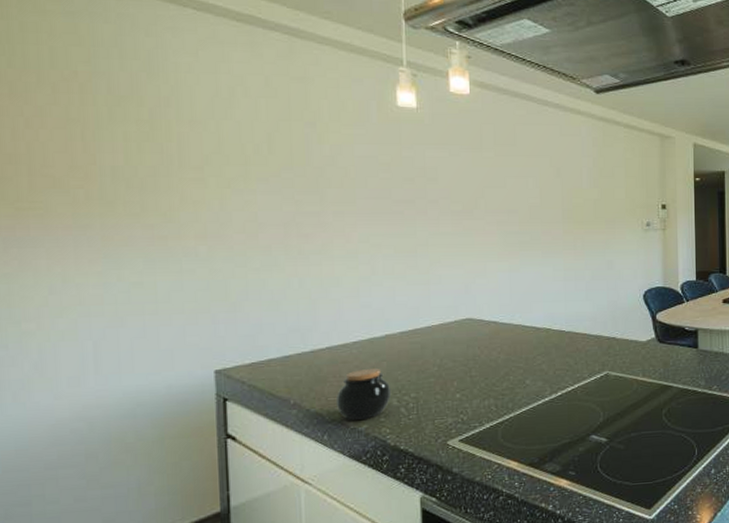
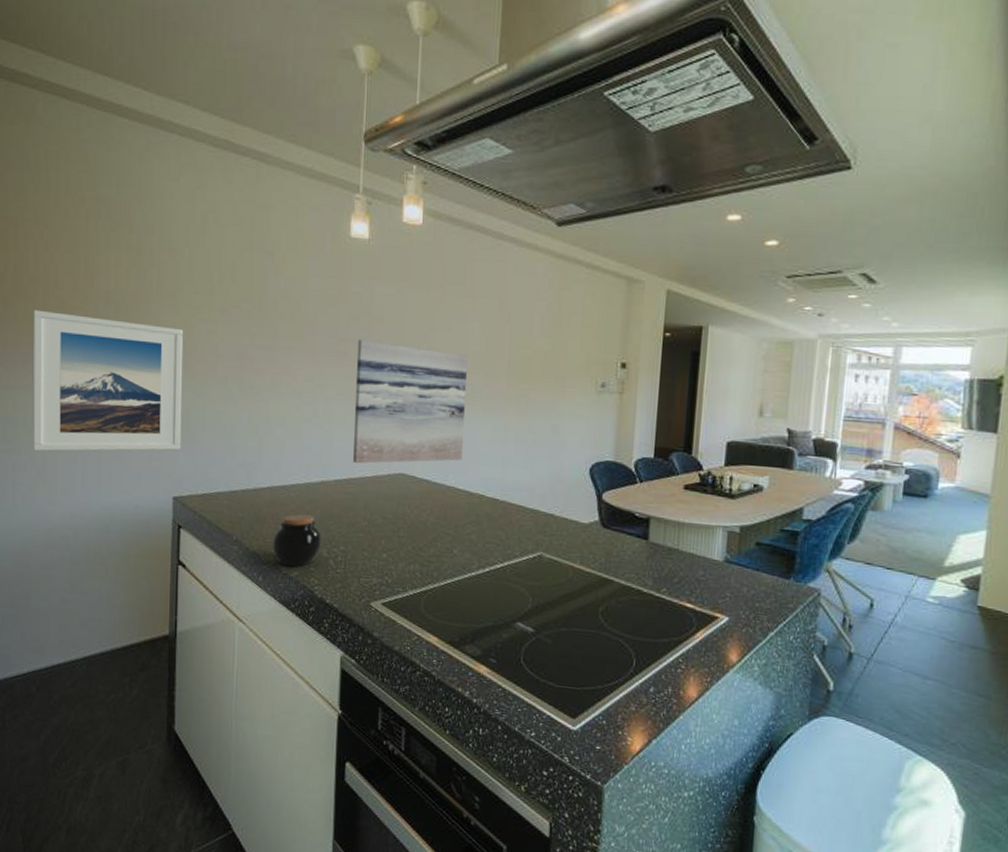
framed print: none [14,191,221,343] -> present [32,309,184,452]
wall art: none [413,199,528,313] -> present [353,339,469,464]

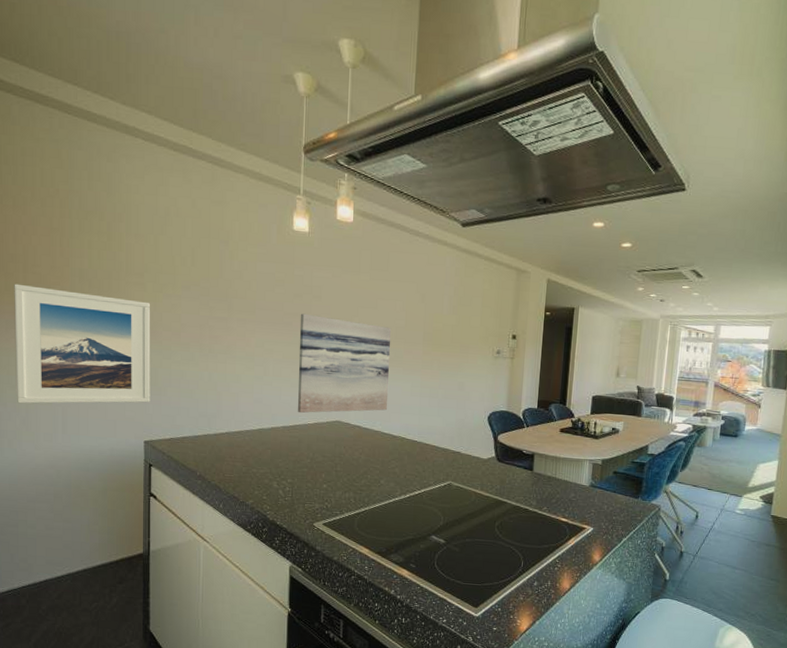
jar: present [271,513,323,567] -> none [230,453,273,496]

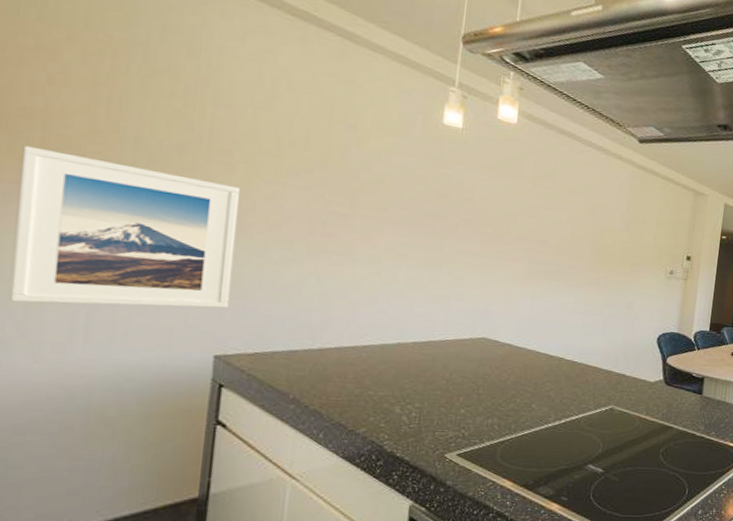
wall art: present [298,313,392,413] -> none [434,216,555,328]

